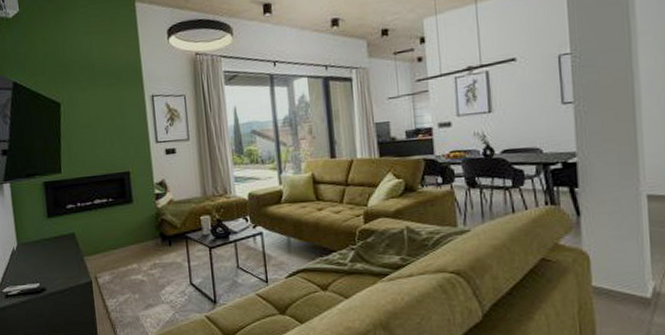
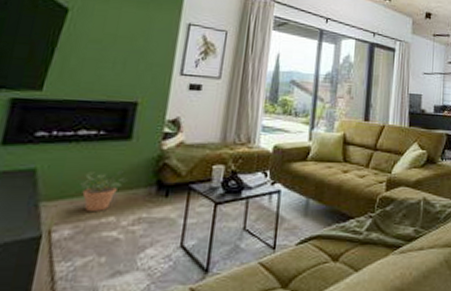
potted plant: none [106,227,138,261] -> present [80,169,128,211]

